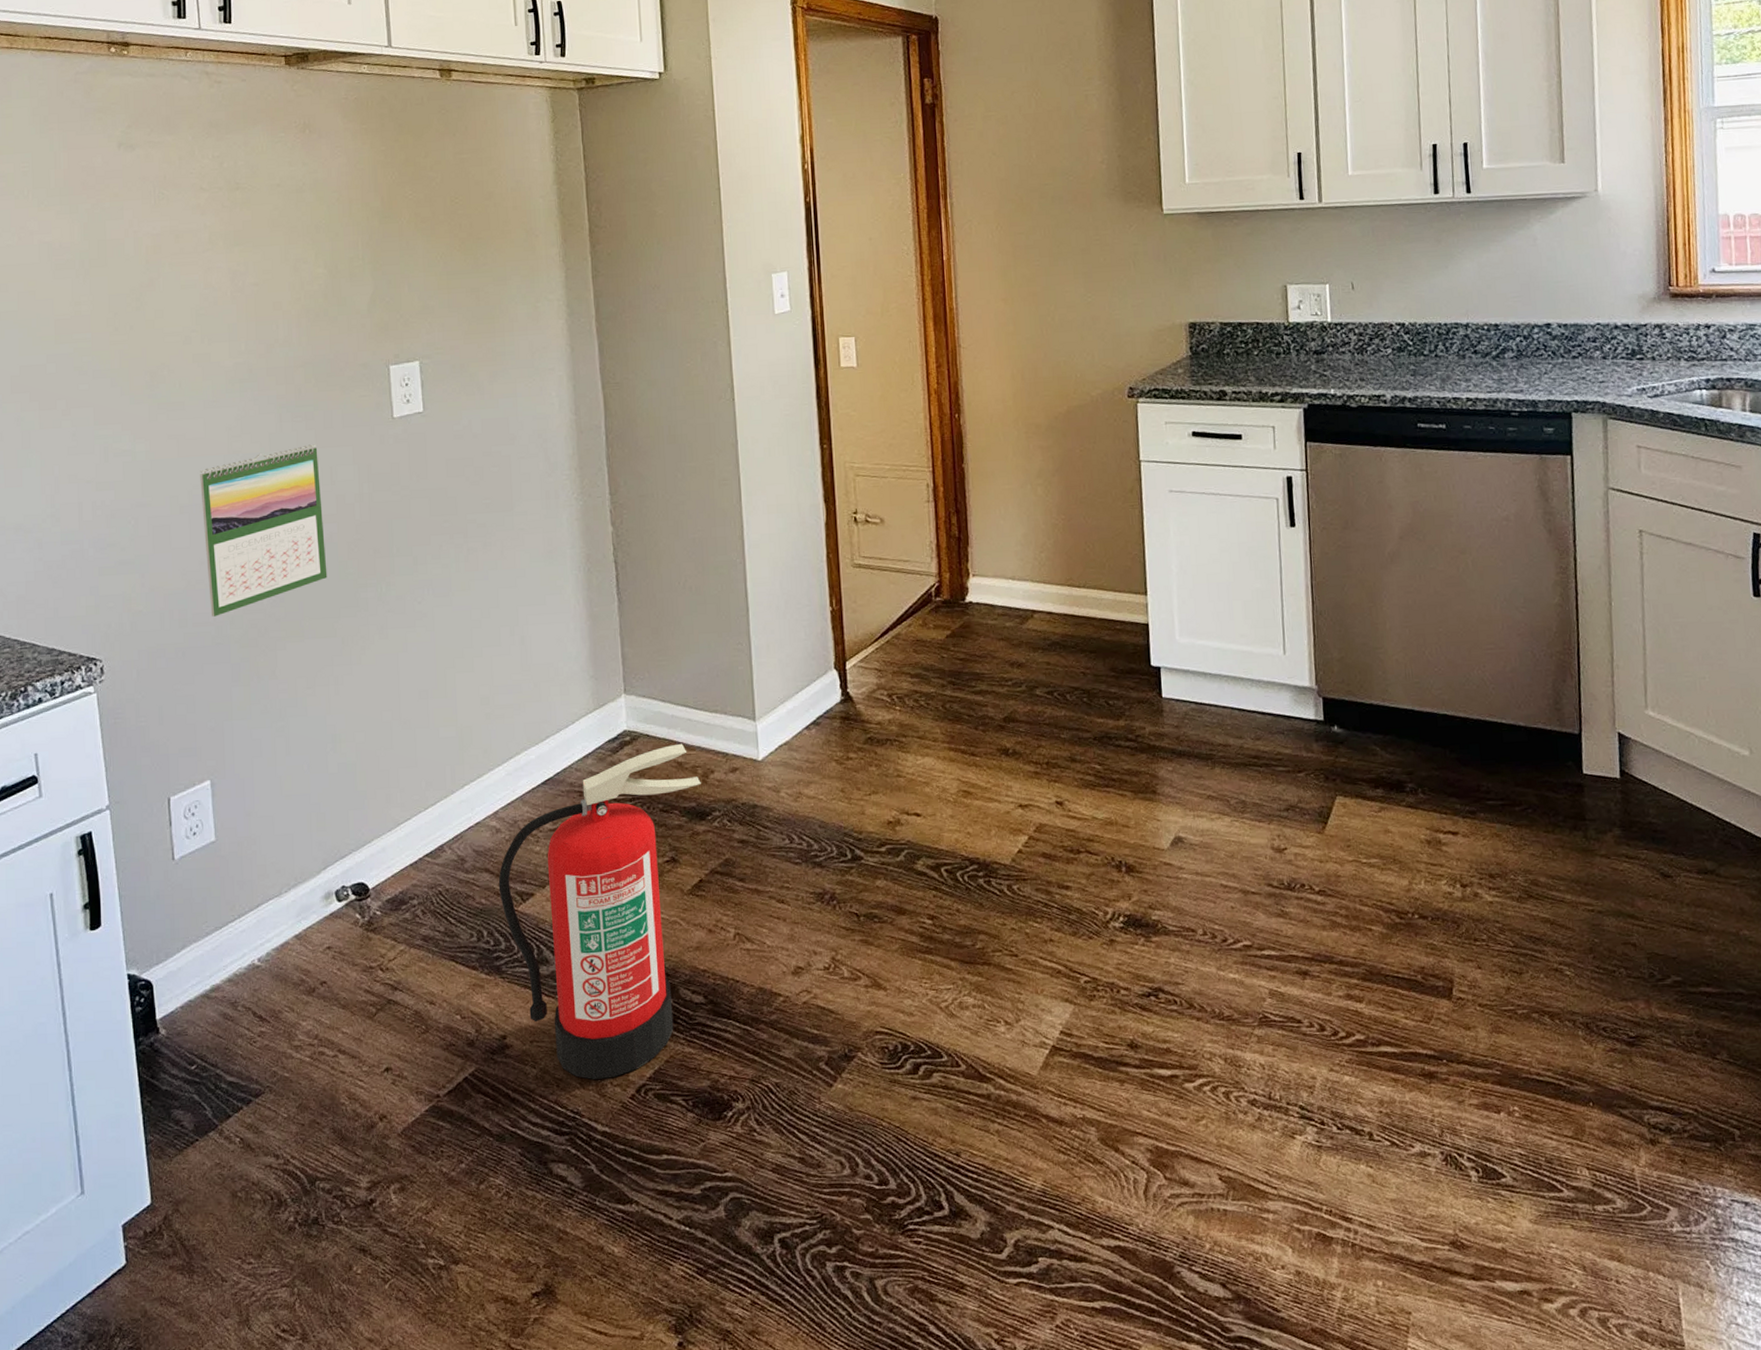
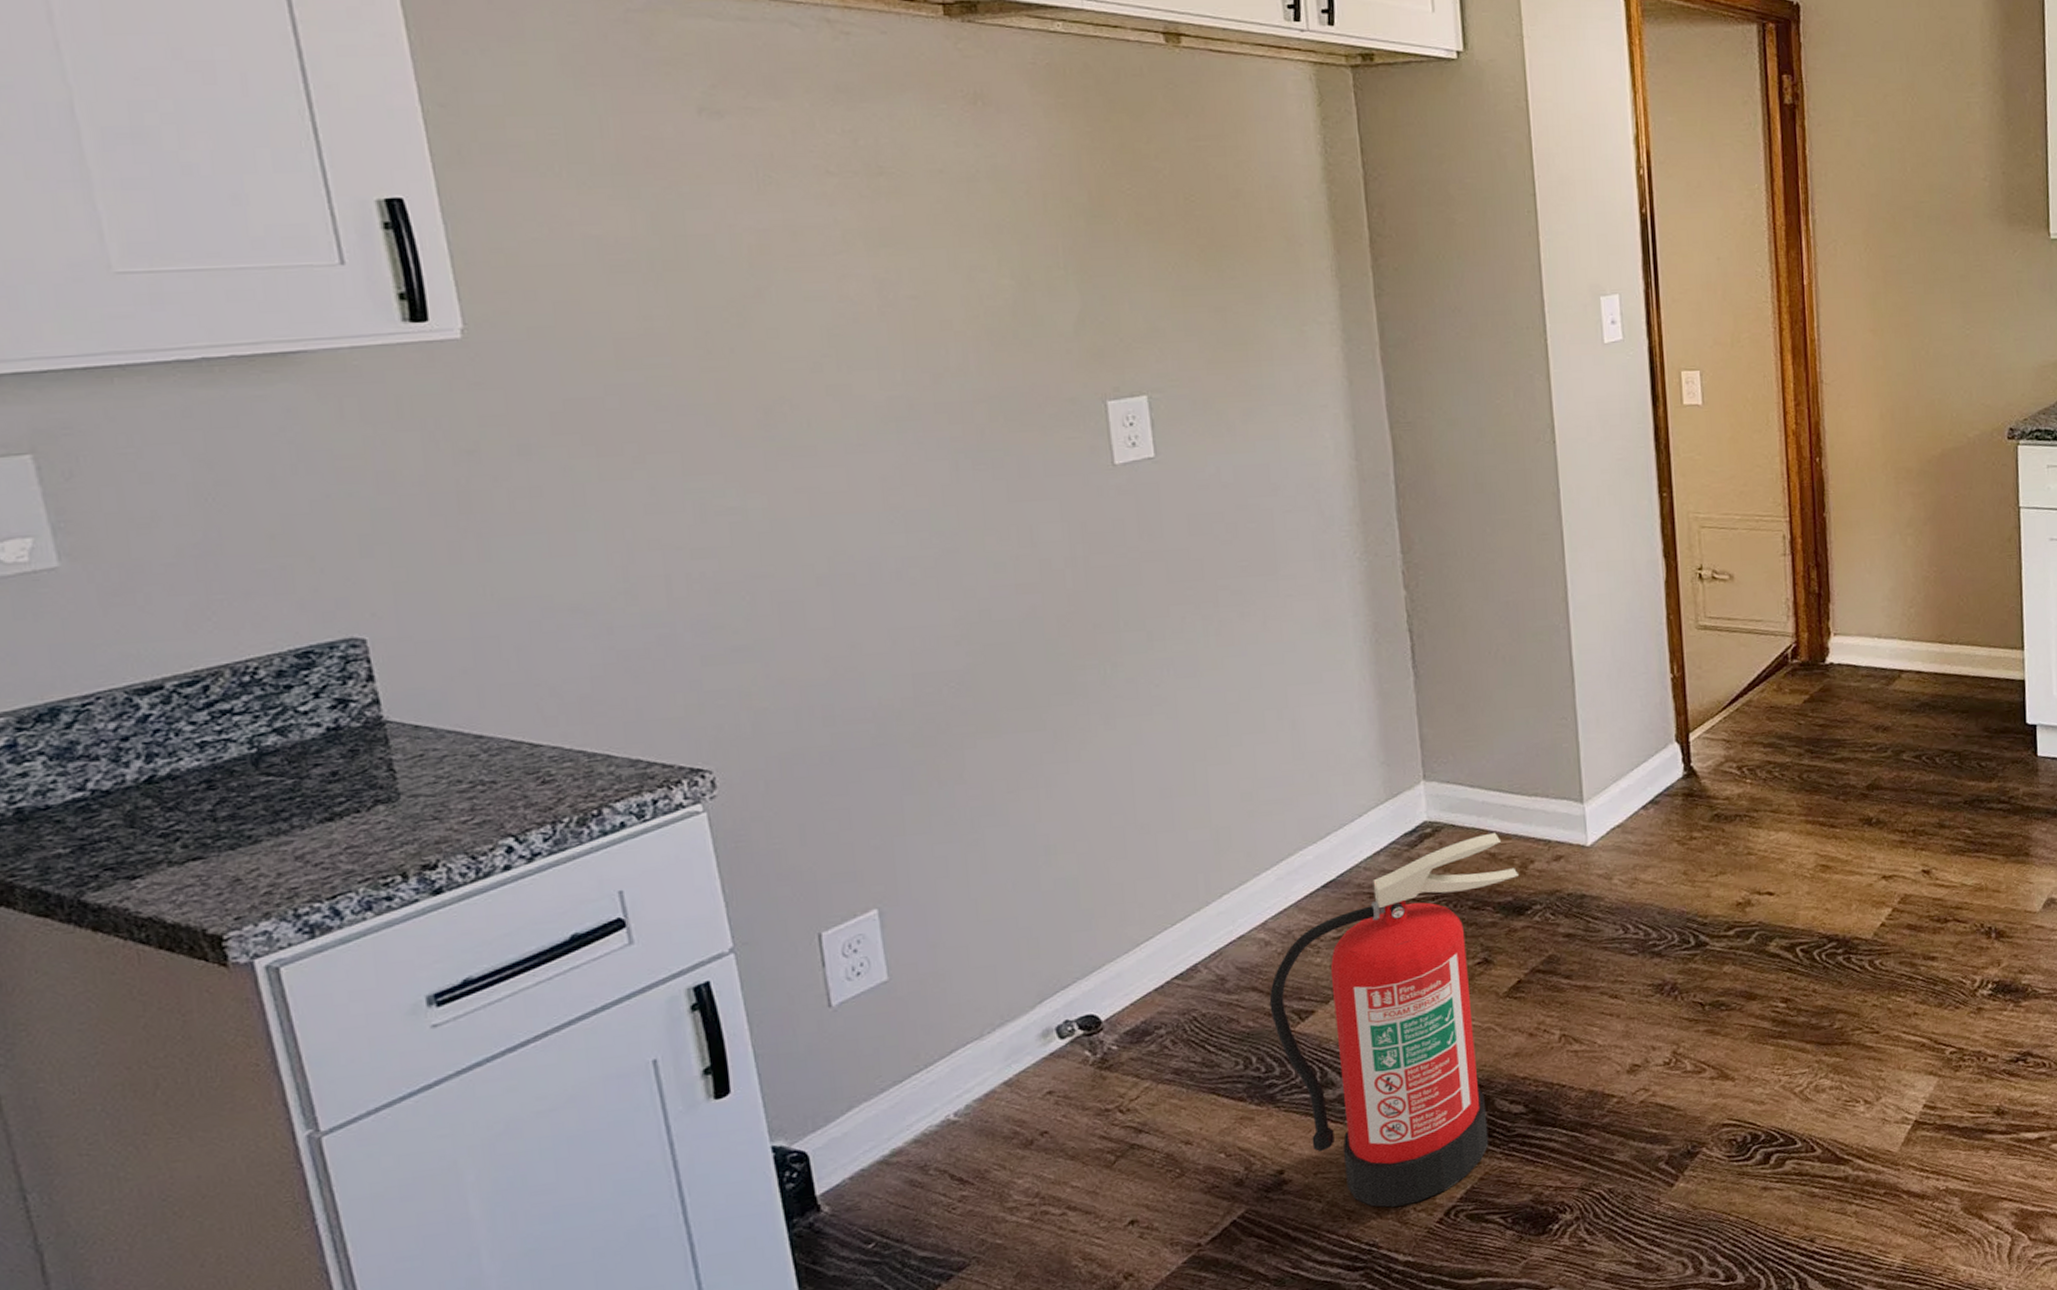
calendar: present [200,444,328,617] -> none [843,497,1031,712]

